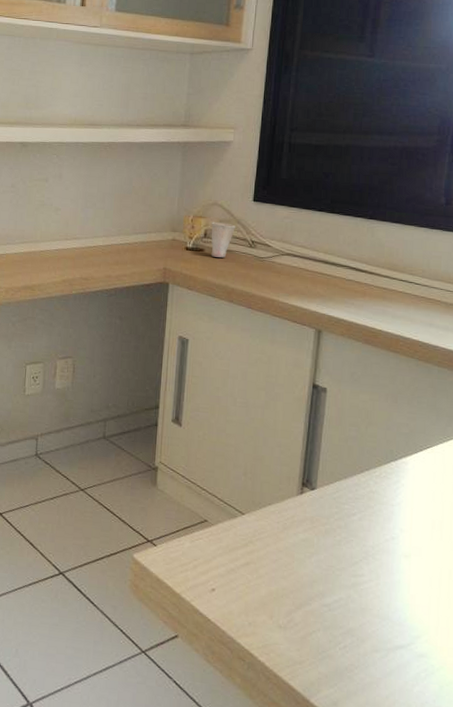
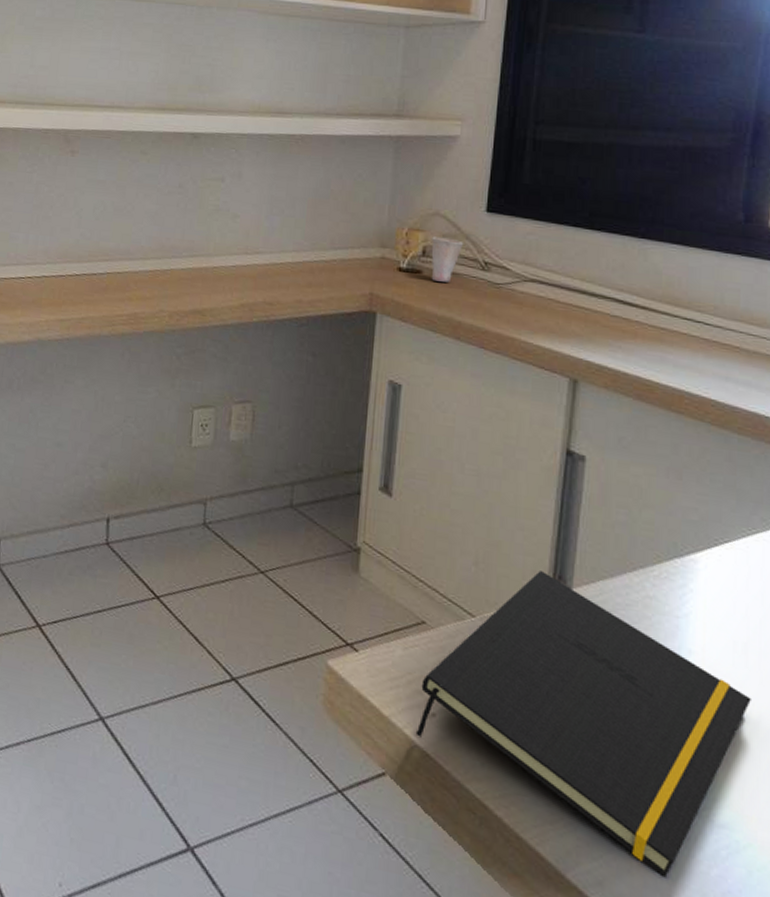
notepad: none [200,477,444,696] -> present [415,571,751,878]

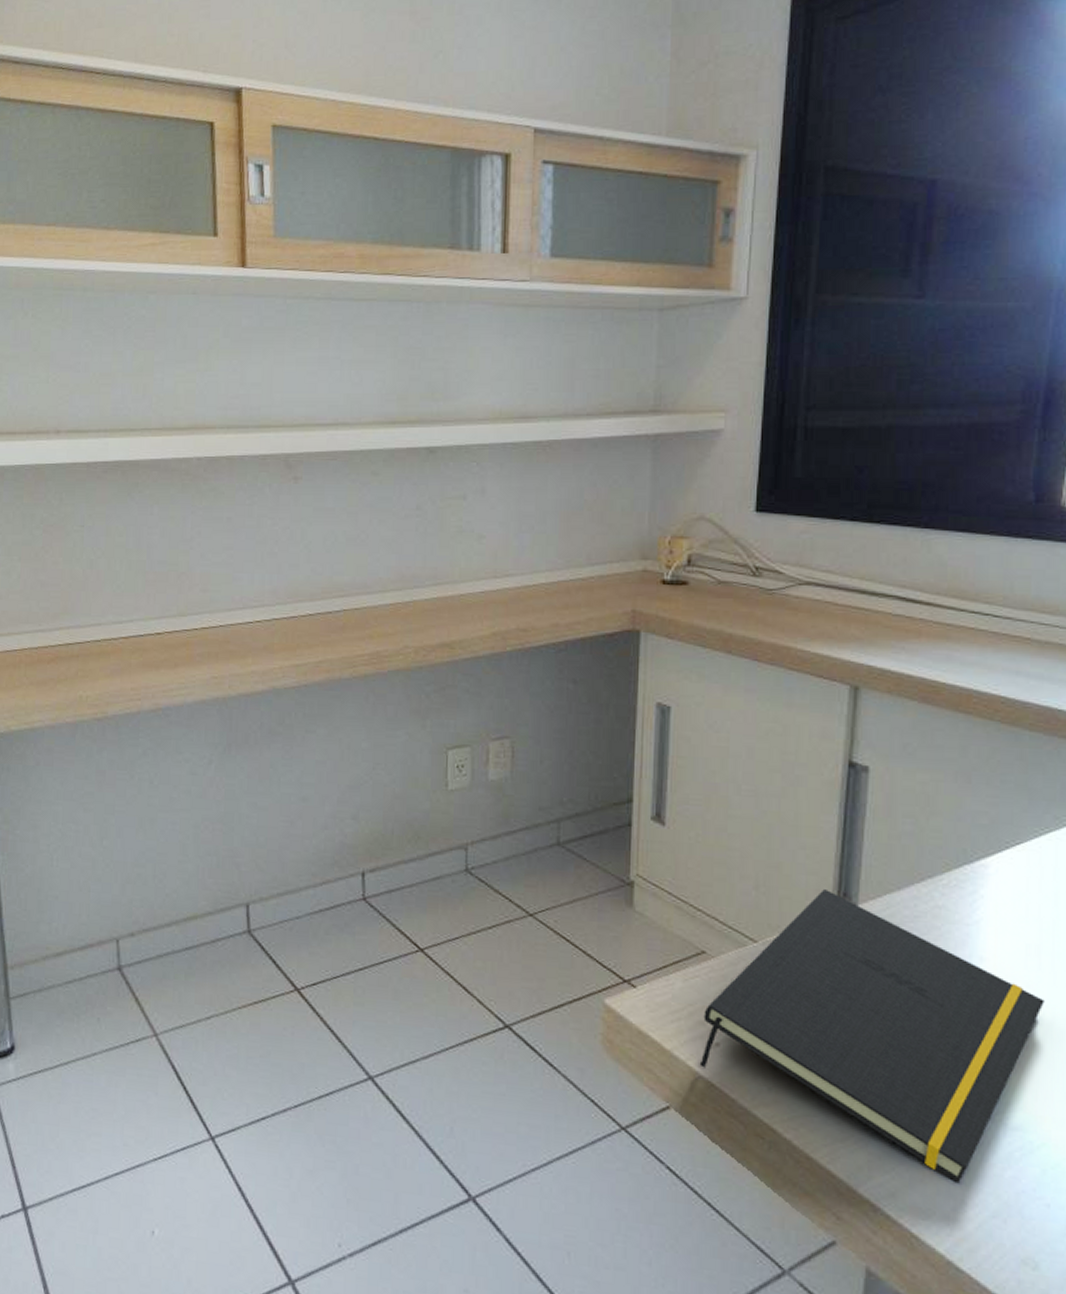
cup: present [431,236,464,282] -> none [697,543,733,592]

